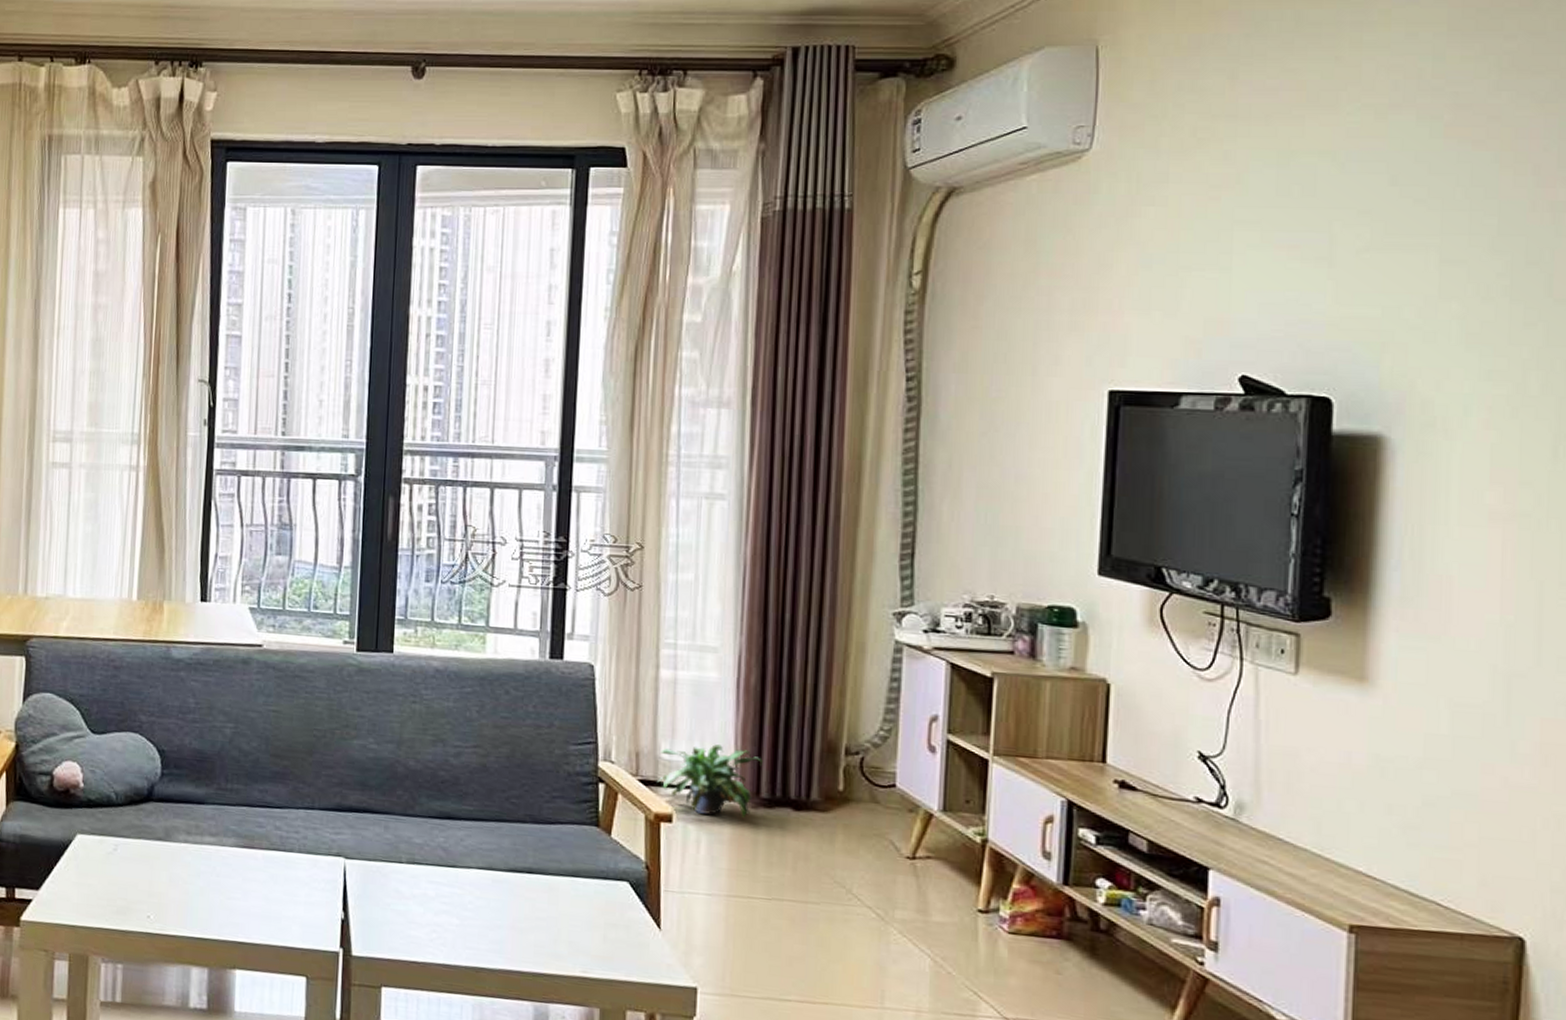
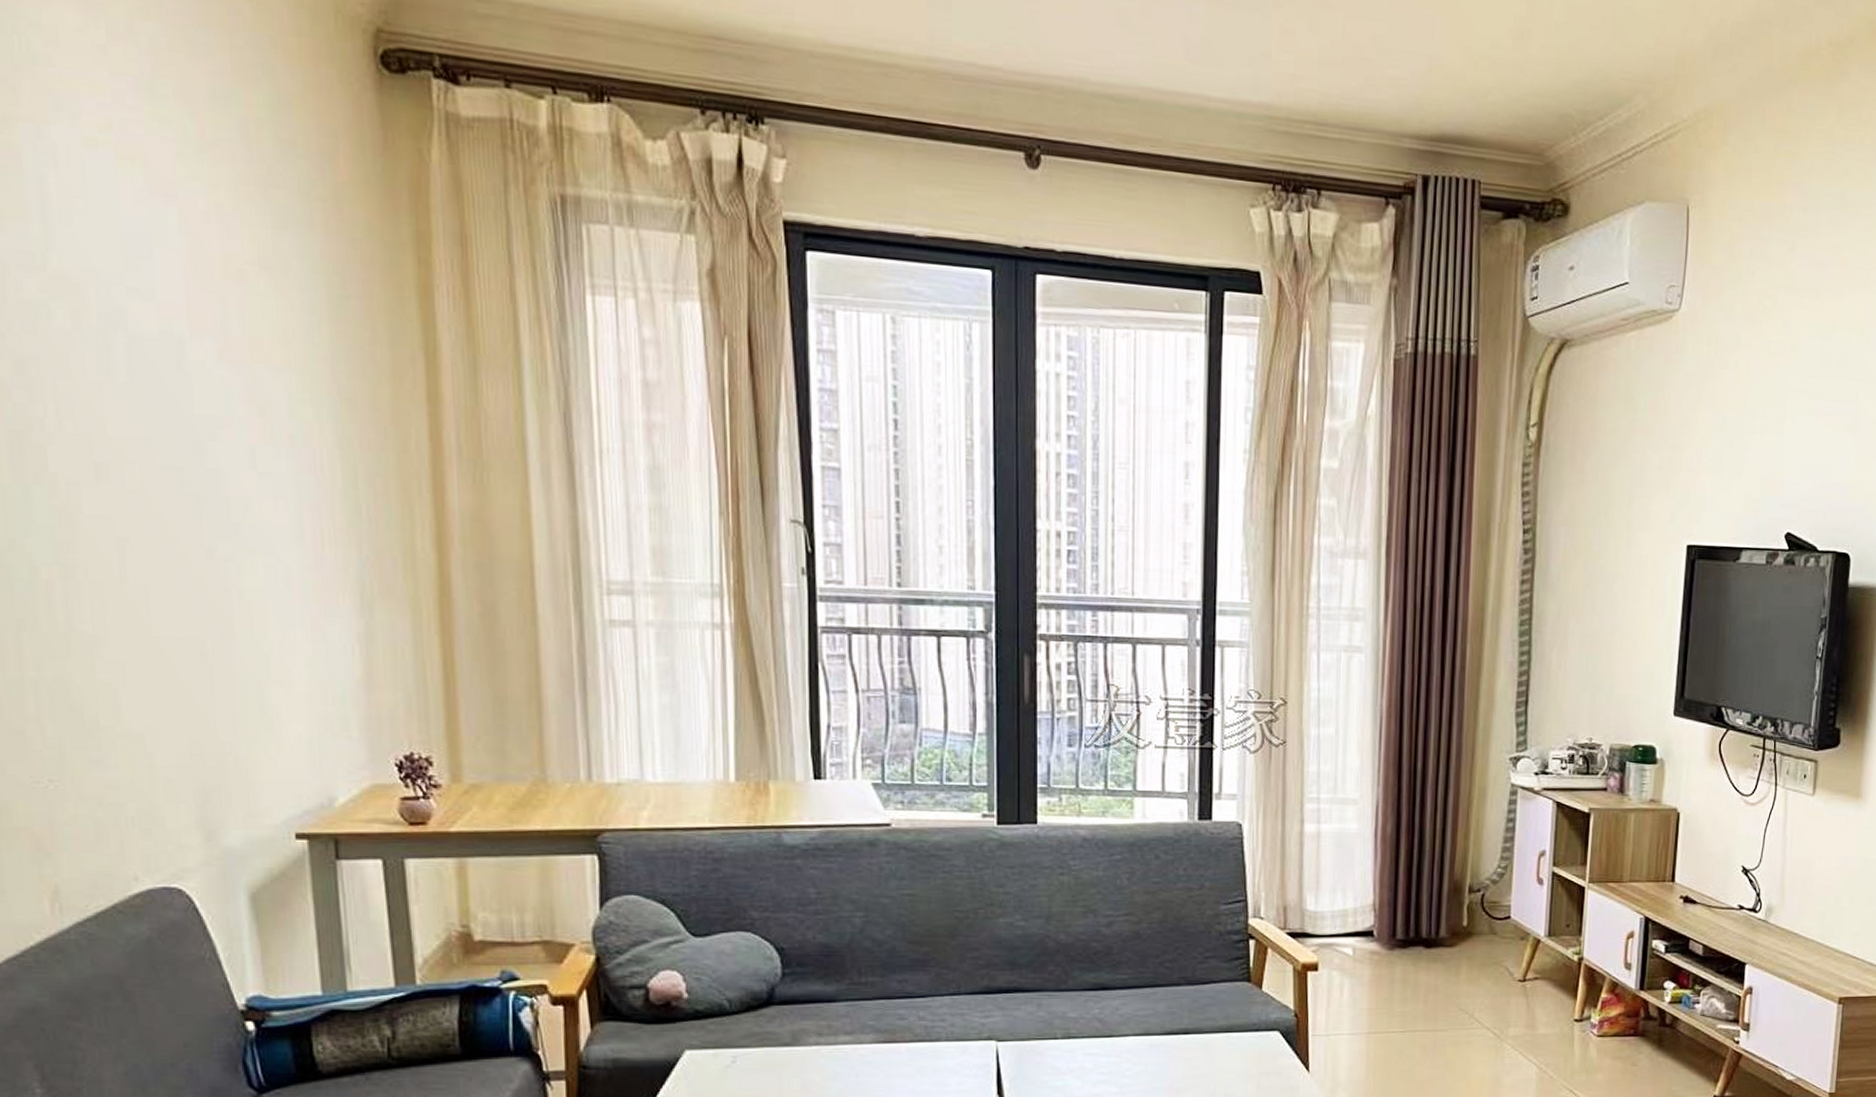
potted plant: present [658,744,763,818] -> none [1304,893,1398,959]

